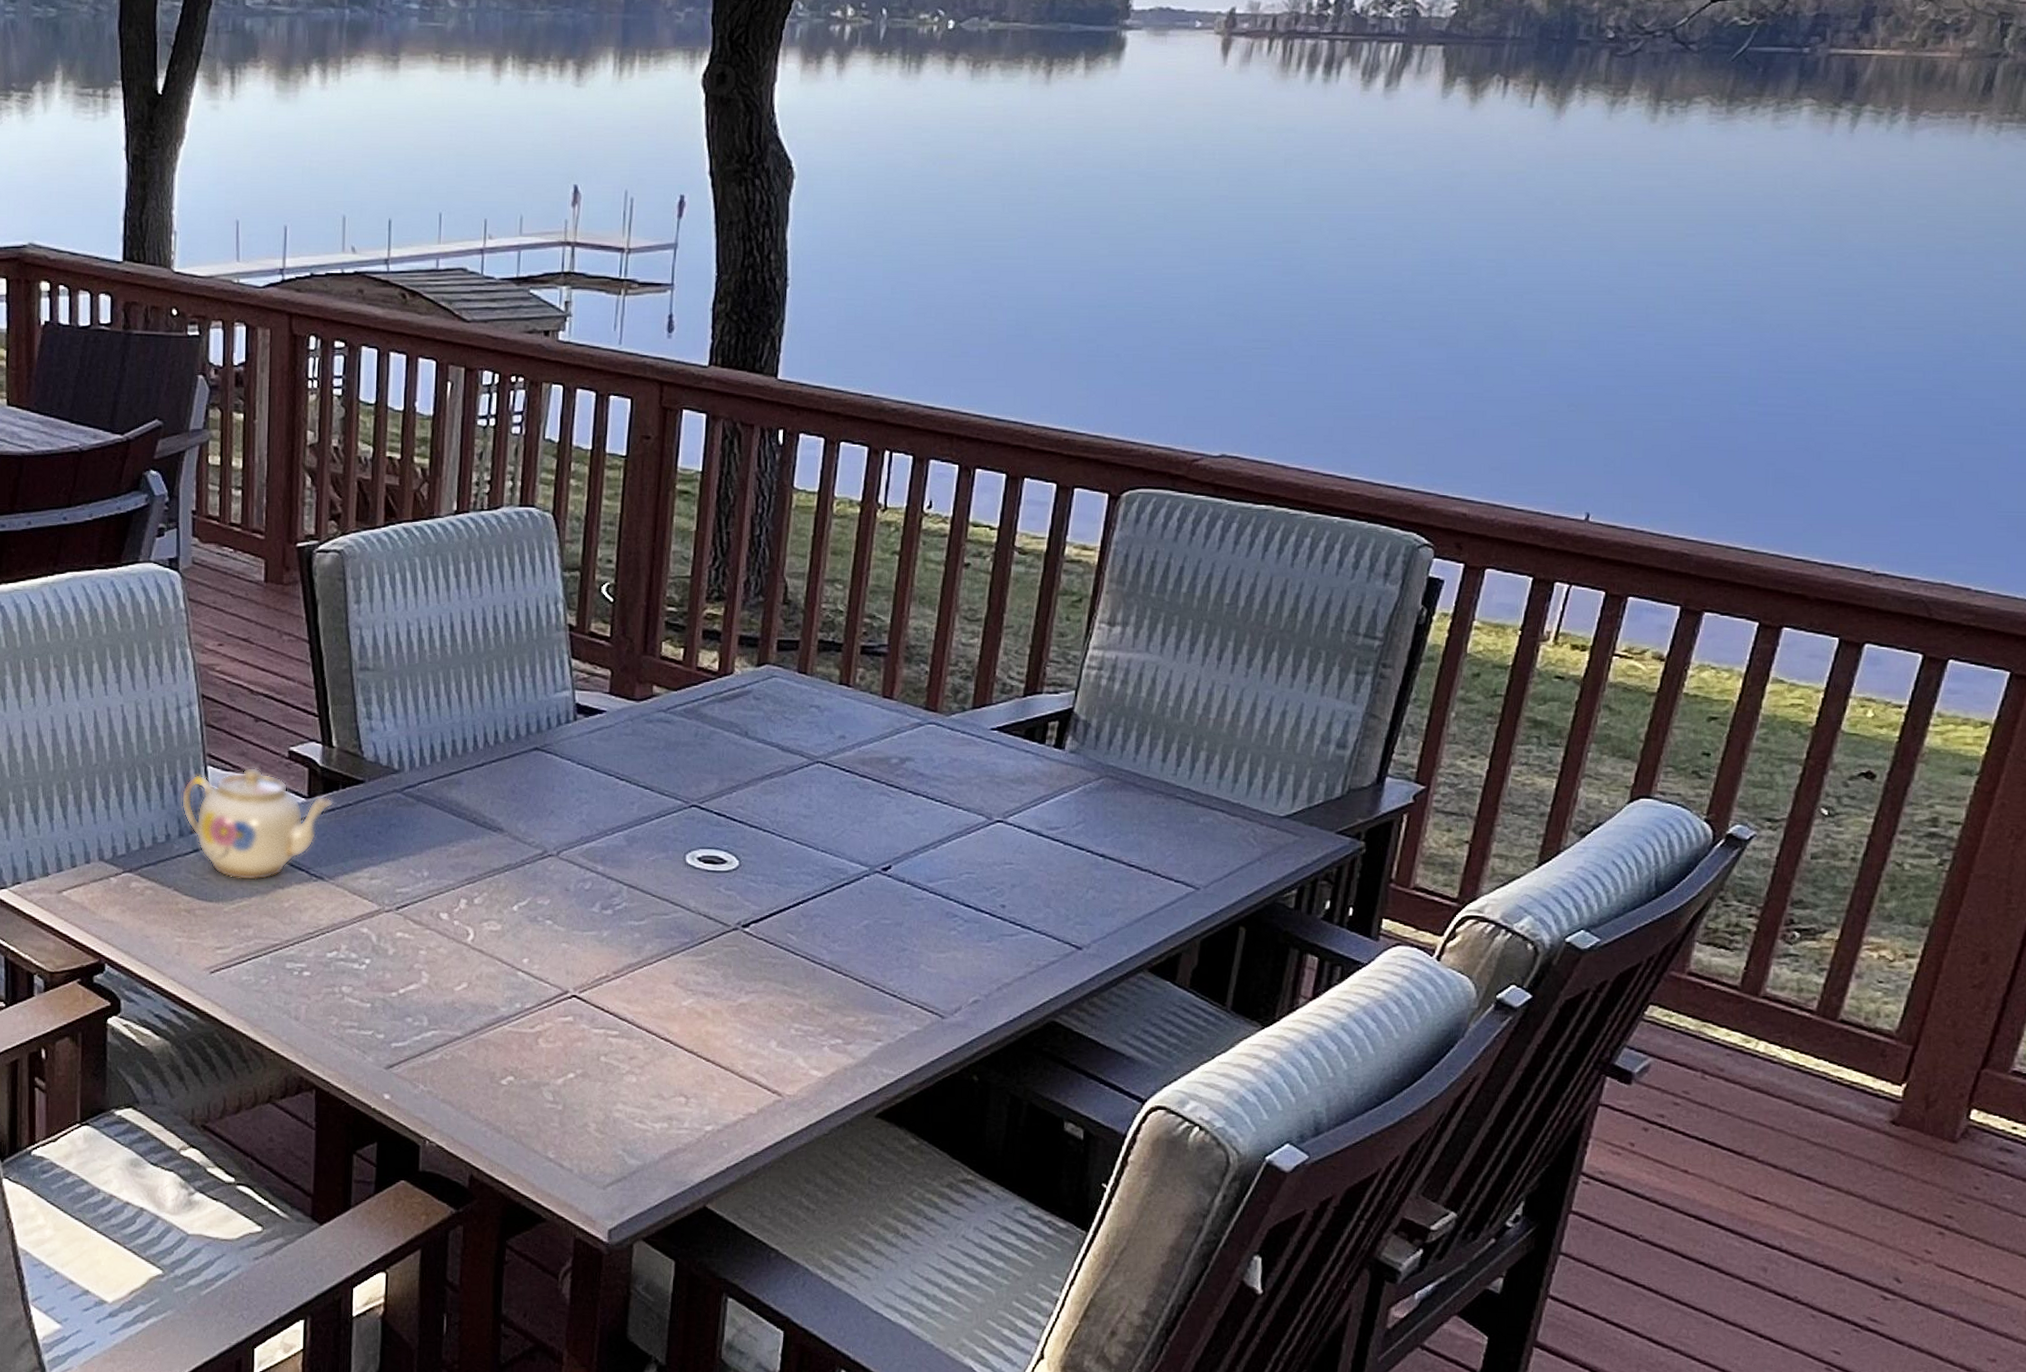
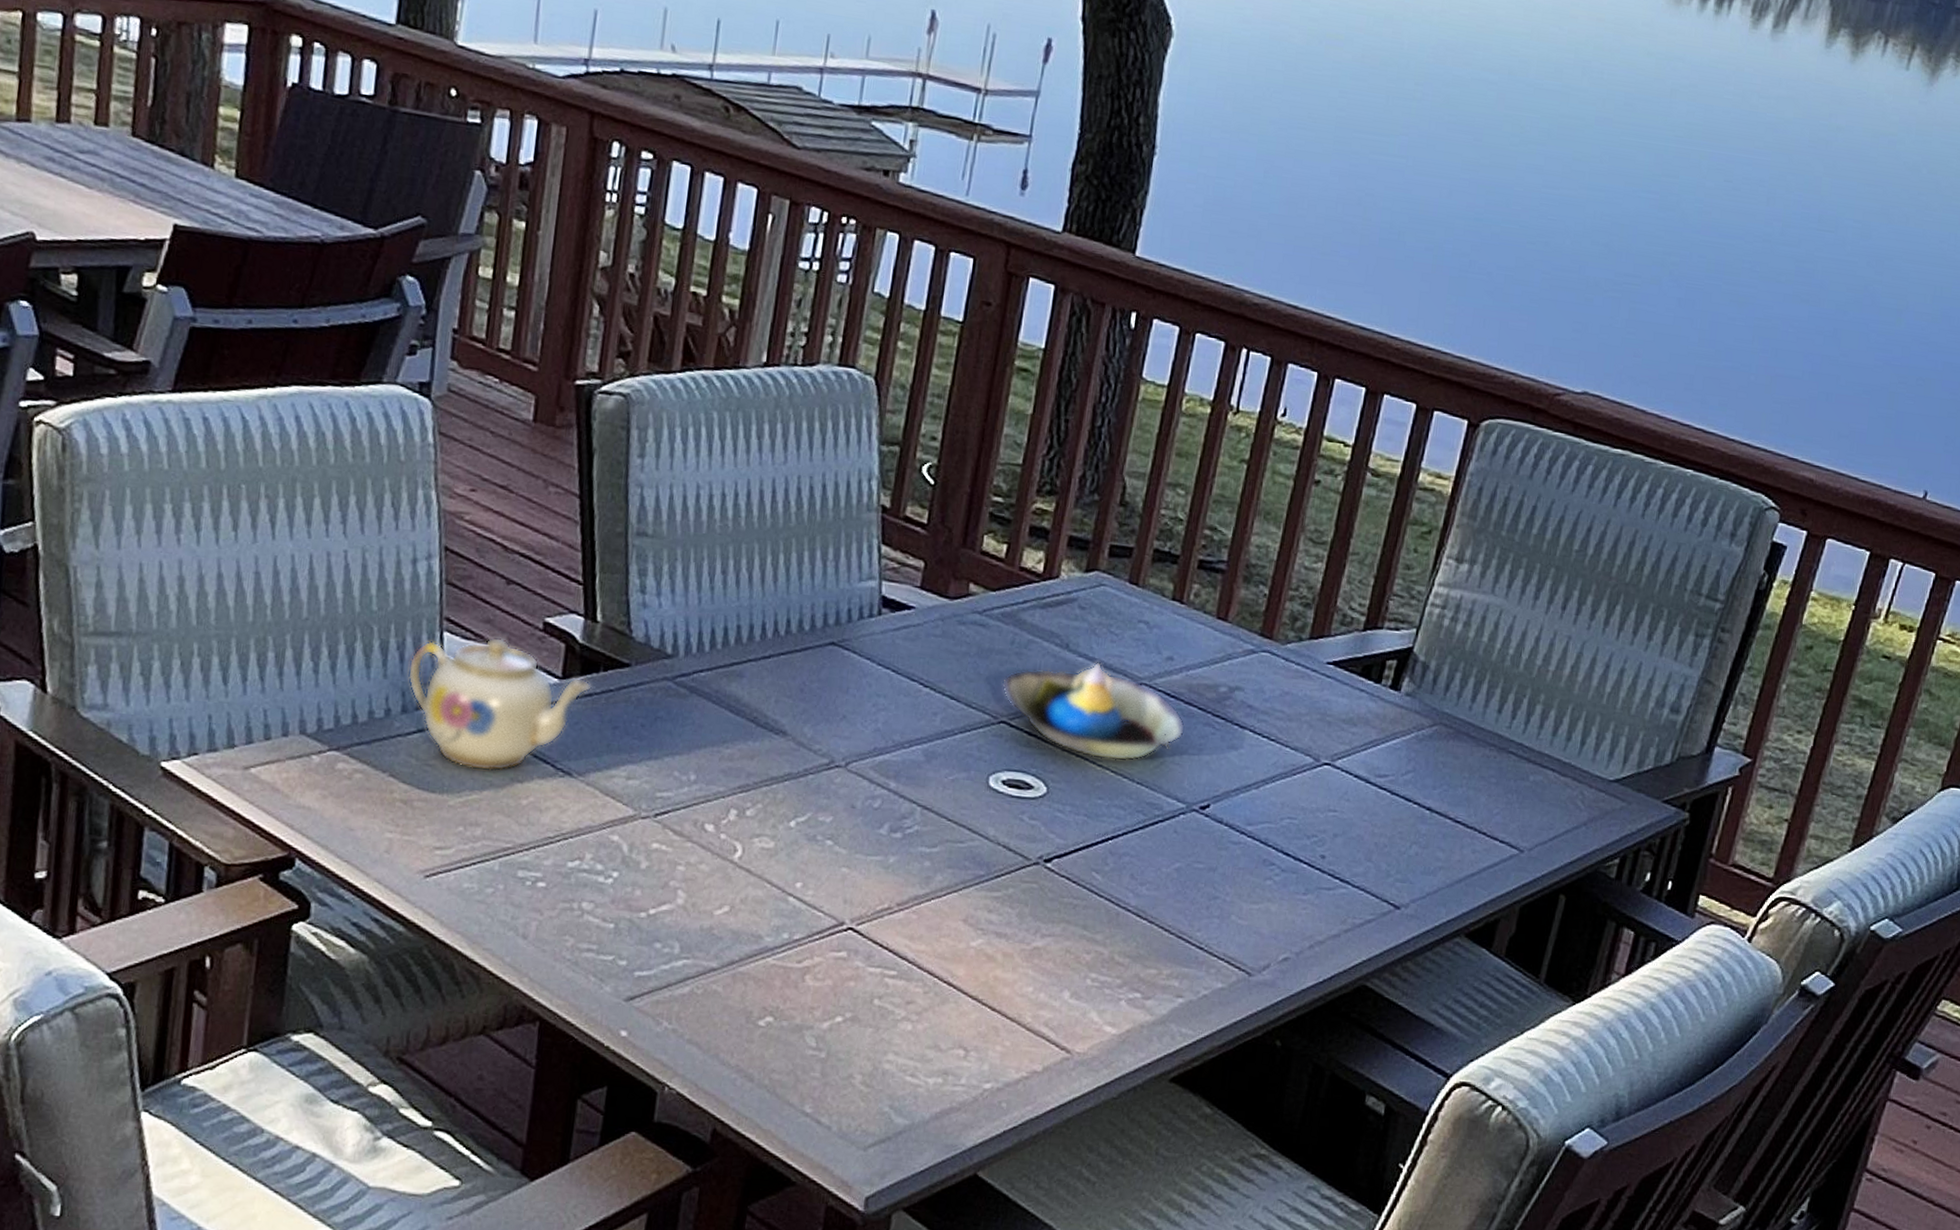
decorative bowl: none [689,746,862,833] -> present [1001,662,1186,761]

